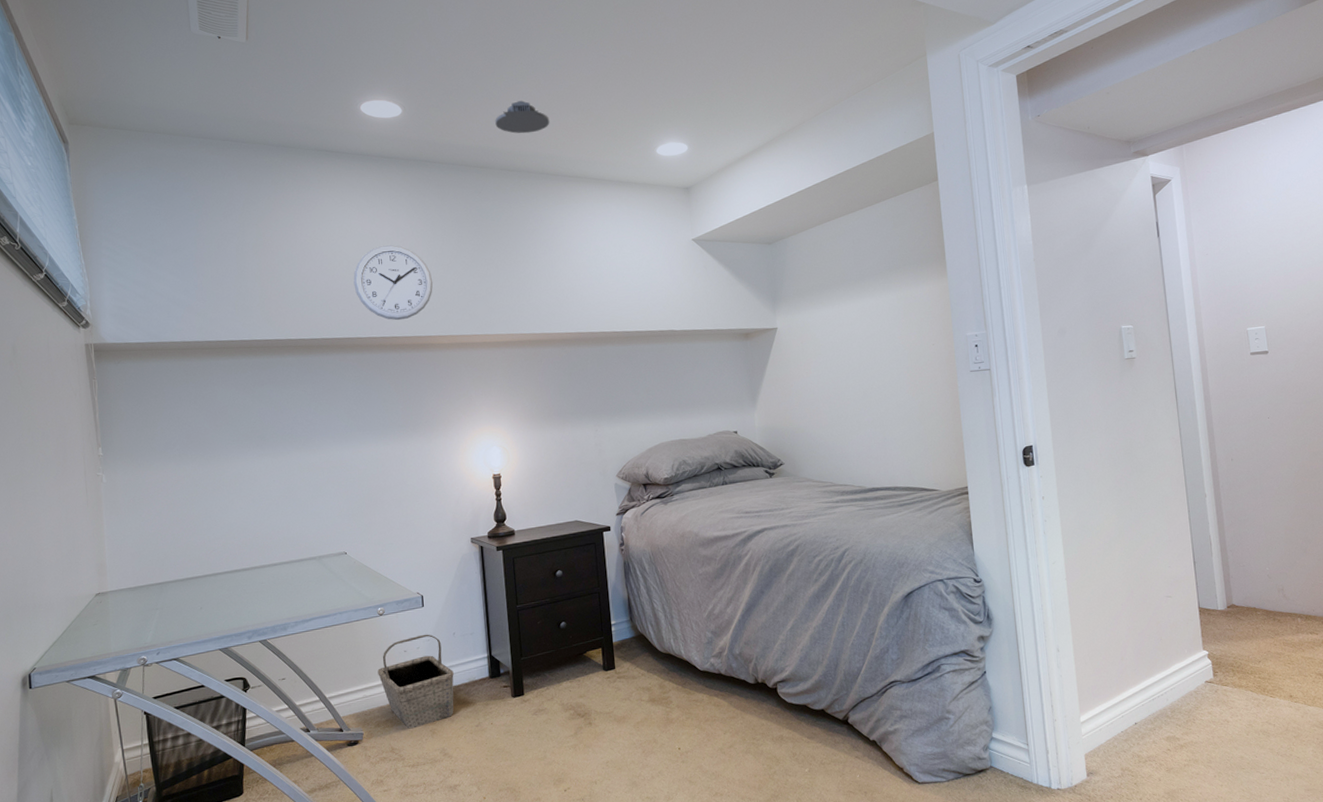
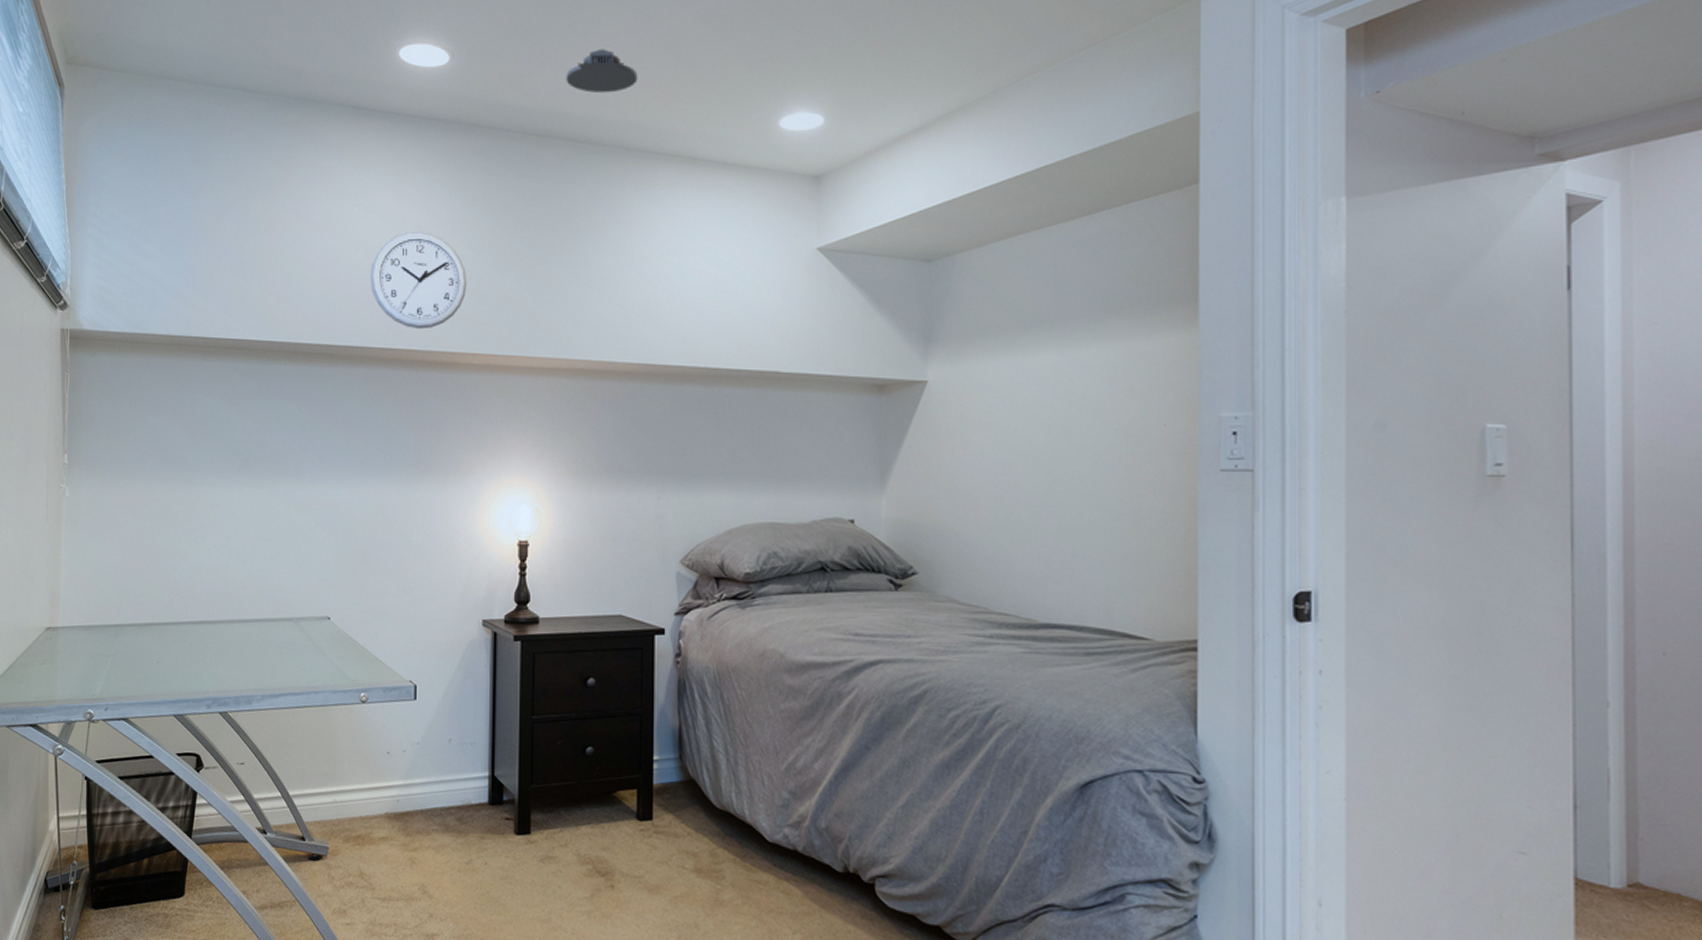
basket: present [377,634,454,729] -> none [353,735,445,853]

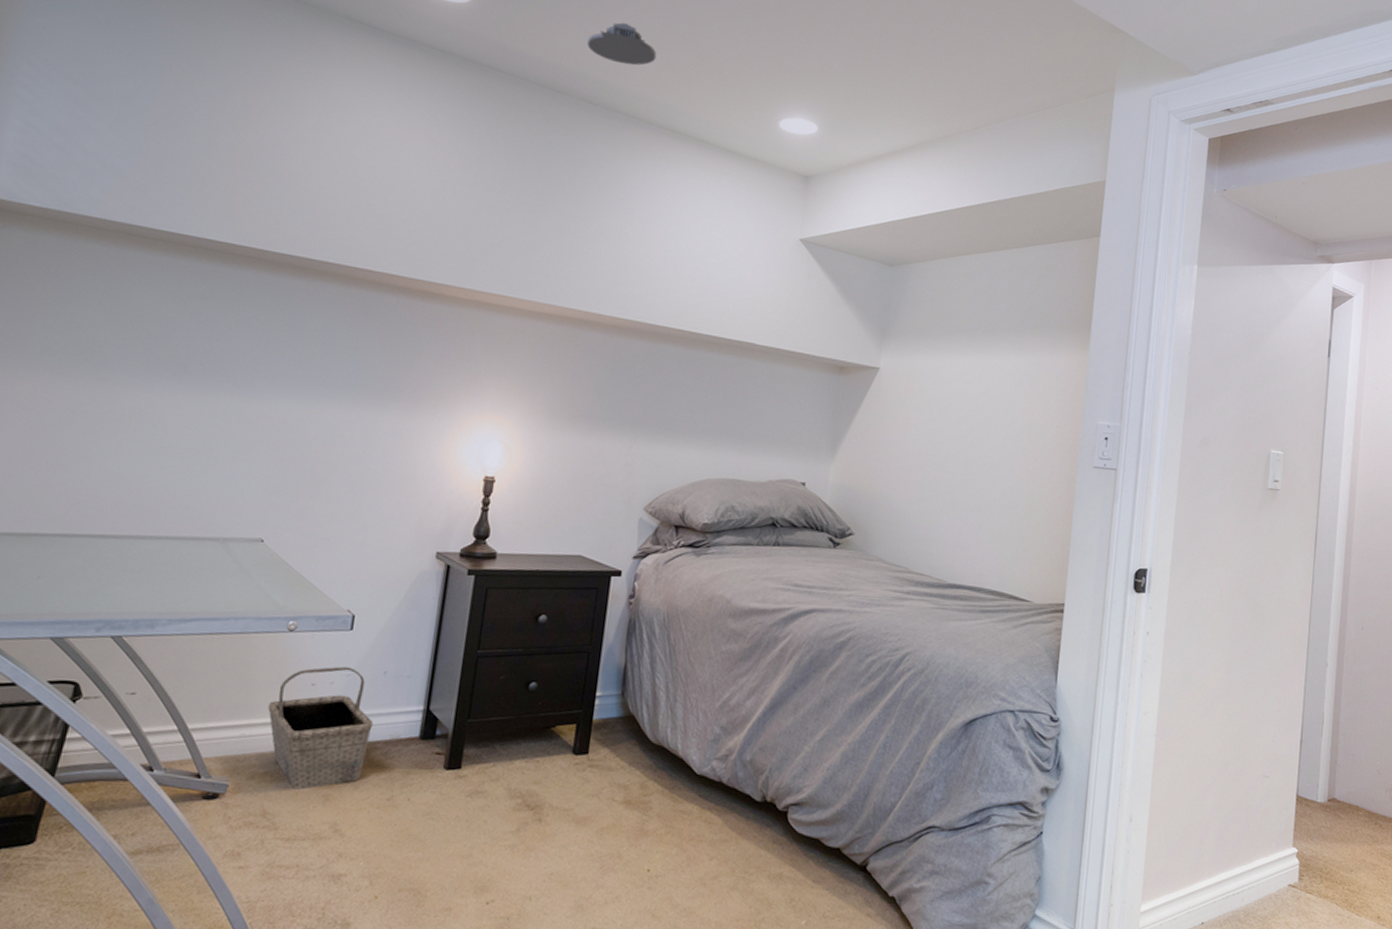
basket: none [353,735,445,853] -> present [268,666,373,790]
wall clock: present [370,230,468,330] -> none [356,157,463,257]

